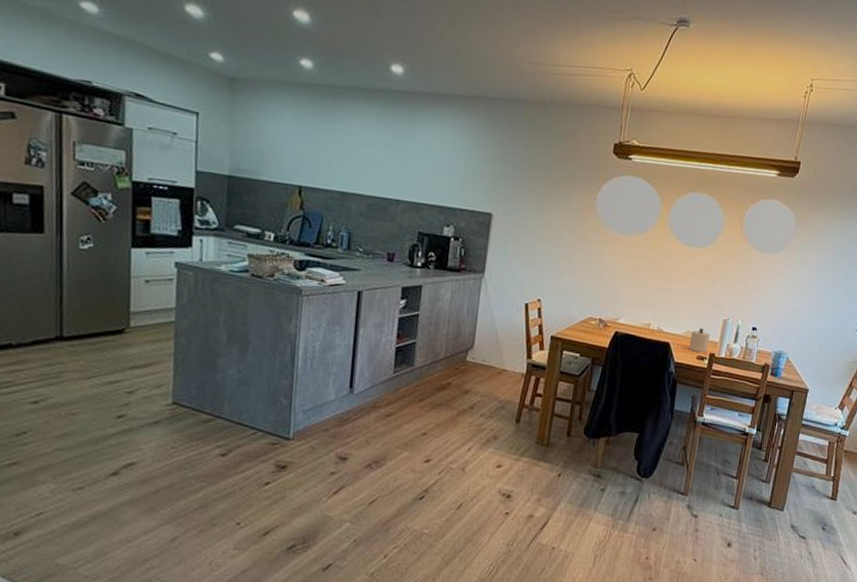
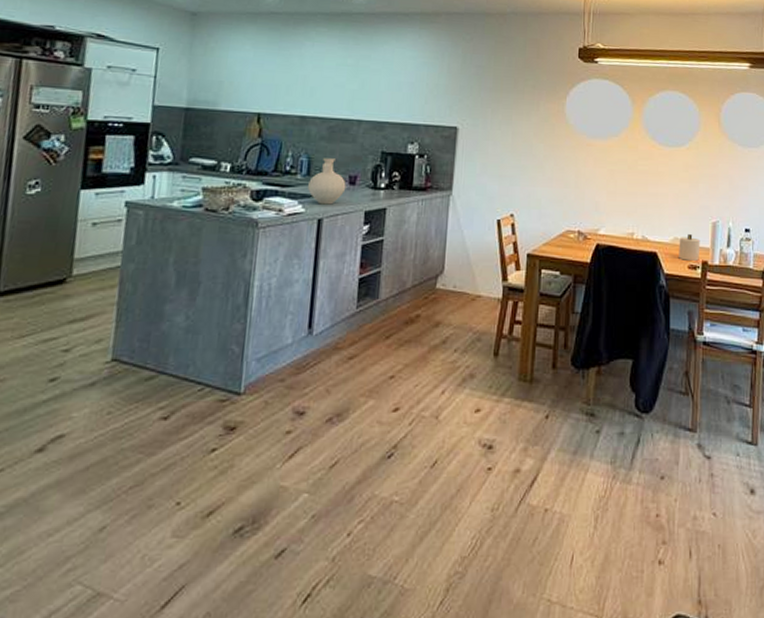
ceramic jug: none [348,234,385,279] -> present [308,158,346,205]

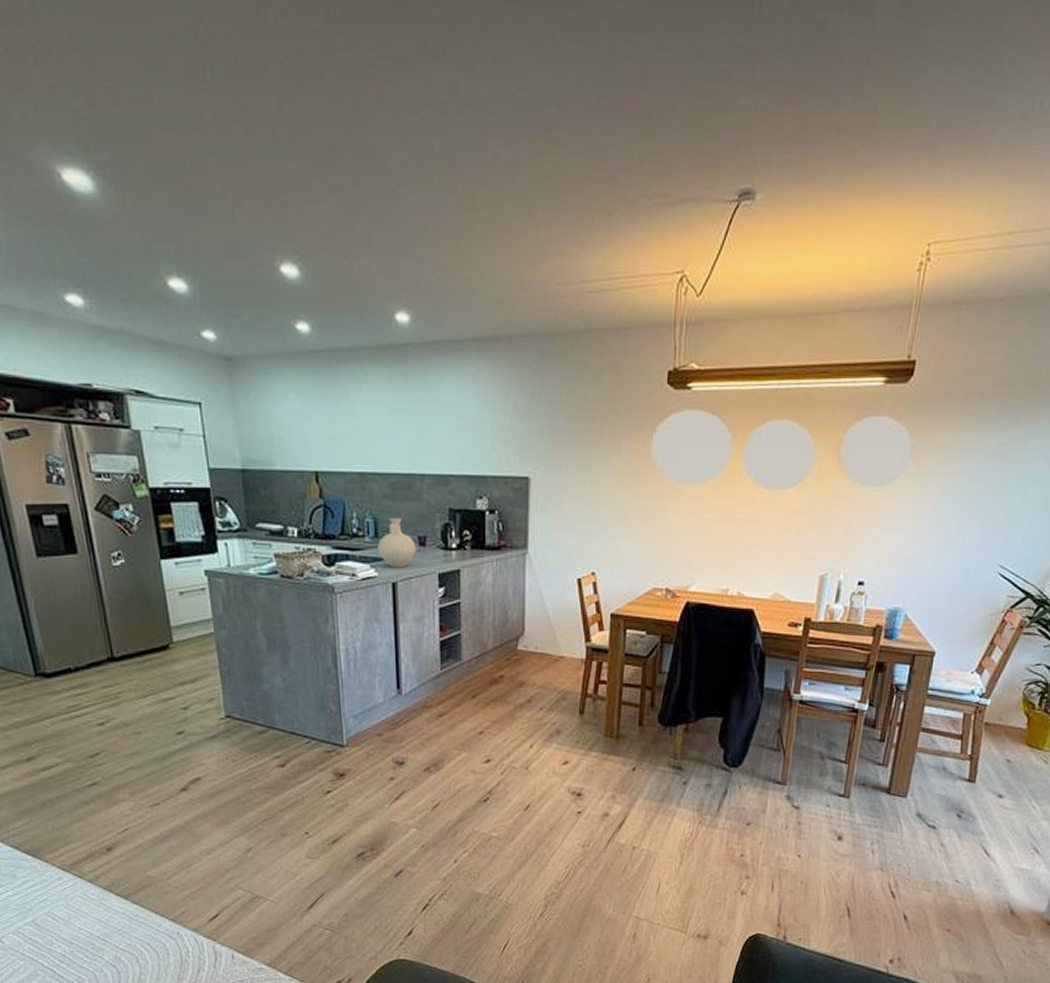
candle: present [679,234,700,262] -> none [778,589,805,619]

